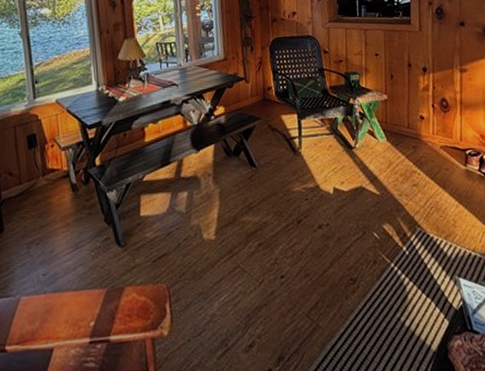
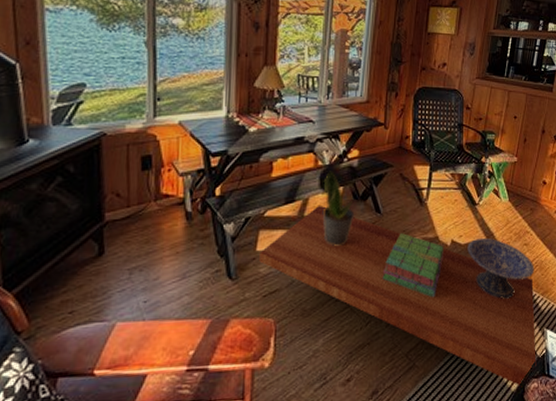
coffee table: none [144,164,456,346] -> present [259,204,536,388]
potted plant: none [194,130,230,205] -> present [322,171,355,246]
stack of books: none [267,185,329,251] -> present [382,233,443,298]
decorative bowl: none [351,181,431,247] -> present [467,237,535,299]

